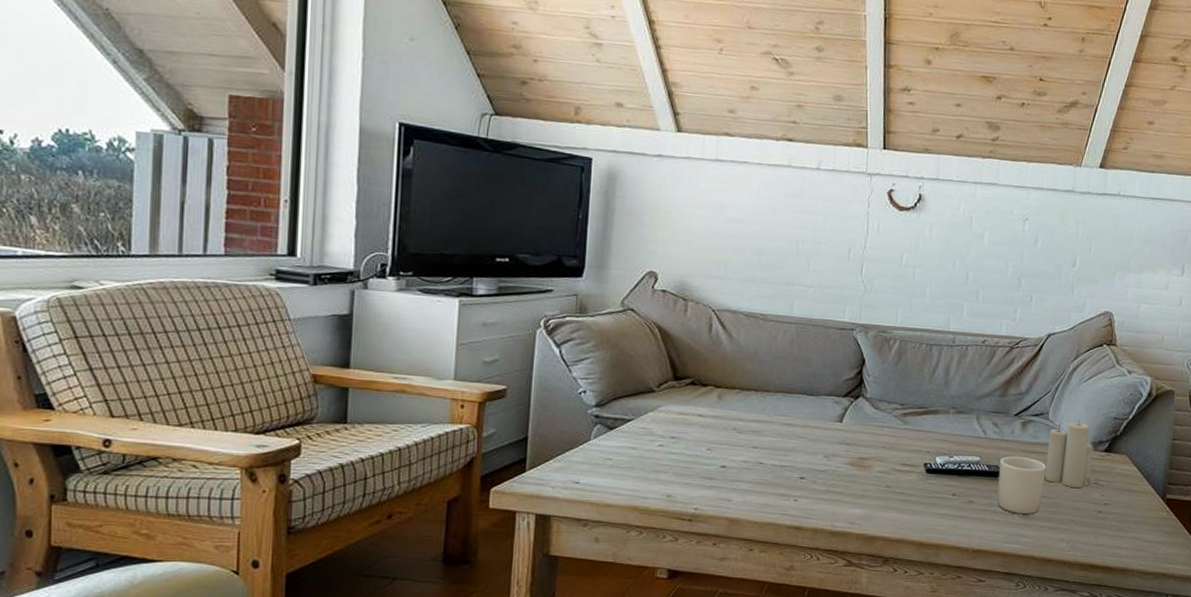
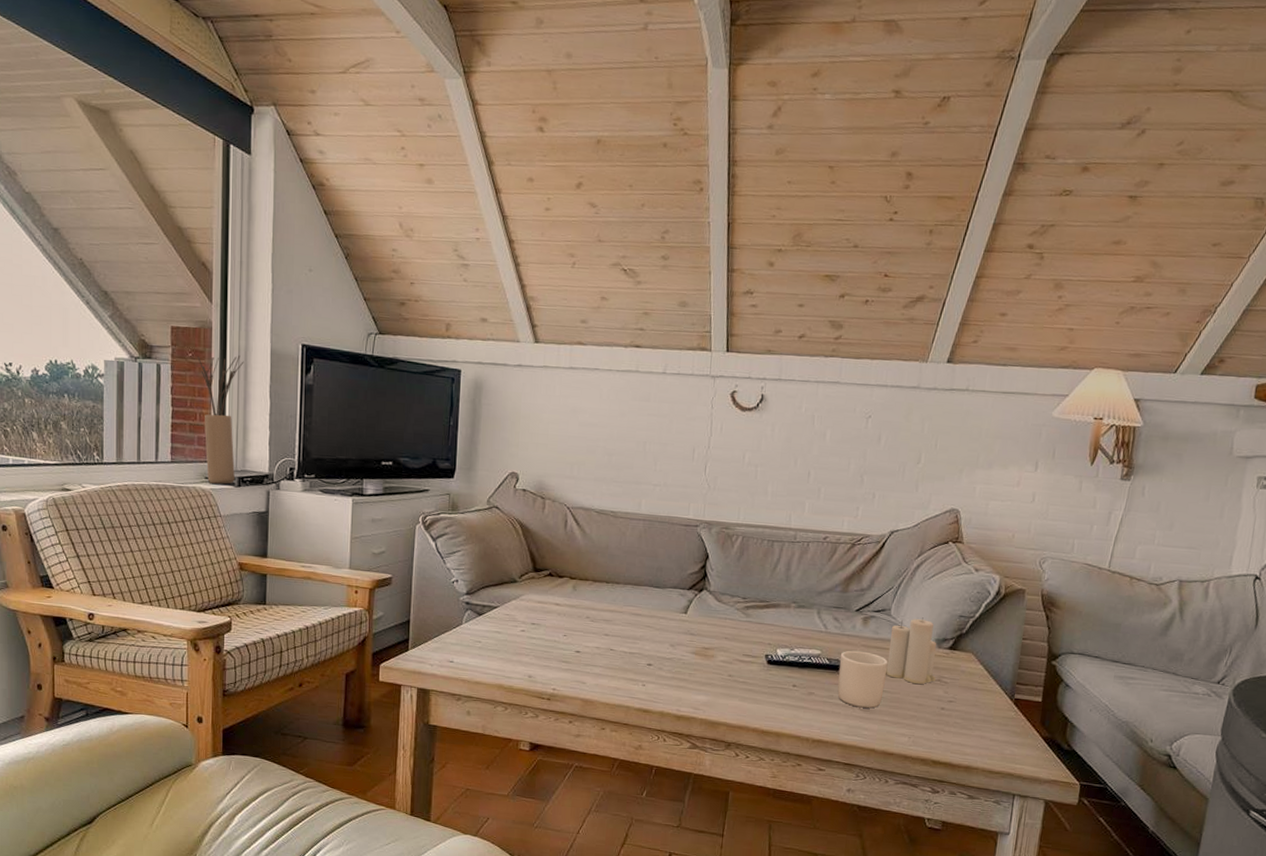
vase: none [263,131,325,282] -> present [197,356,244,484]

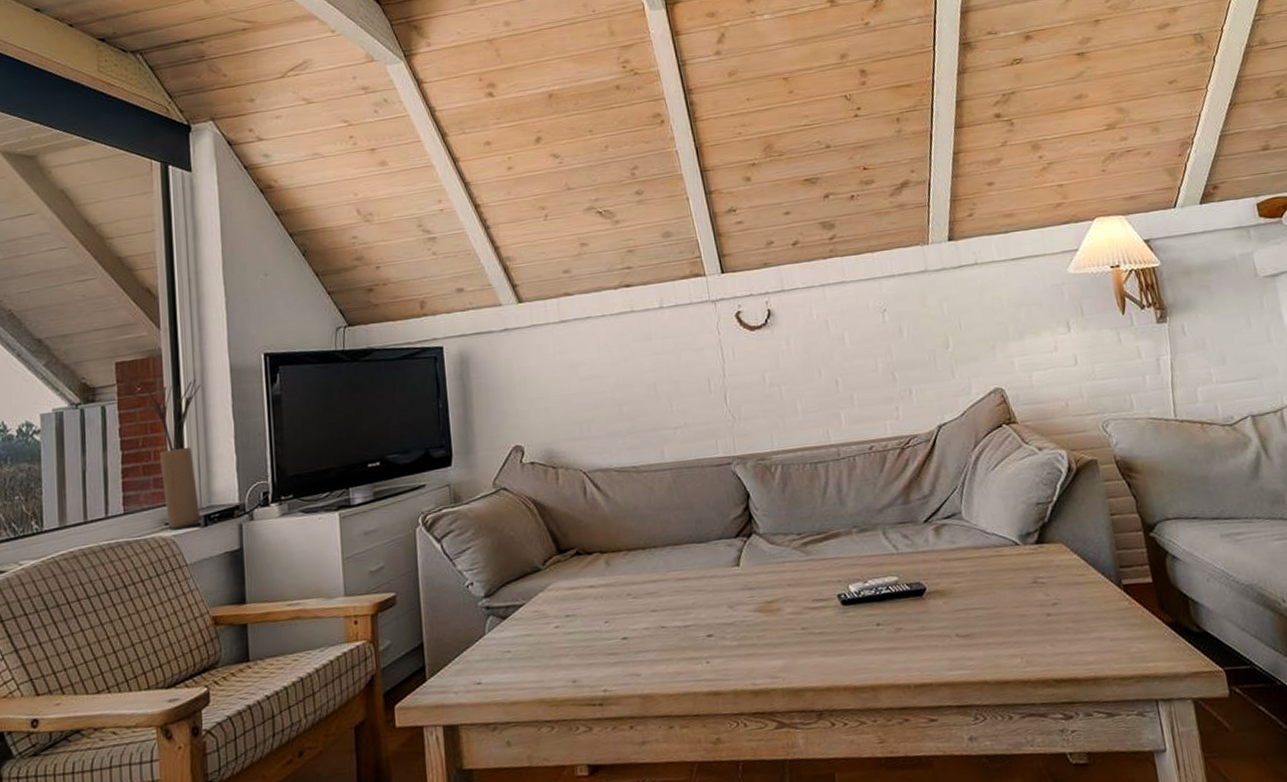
mug: present [837,650,888,709] -> none [920,566,980,635]
candle: present [886,617,937,684] -> none [967,514,1032,592]

